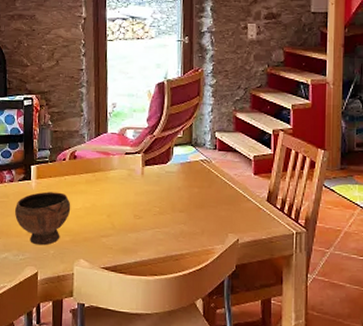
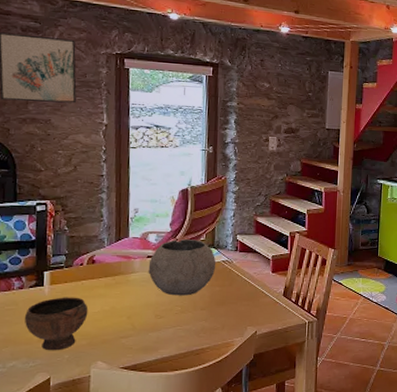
bowl: none [126,136,195,196] -> present [148,239,216,296]

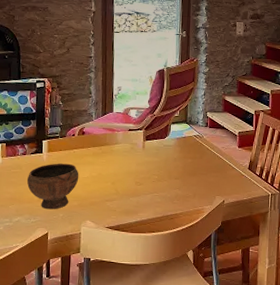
bowl: present [148,239,216,296] -> none [129,115,189,166]

